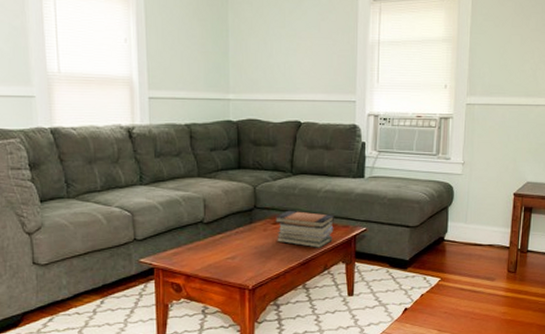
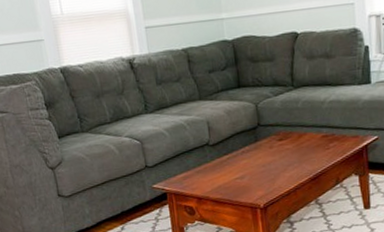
book stack: present [274,210,334,248] -> none [279,124,343,162]

